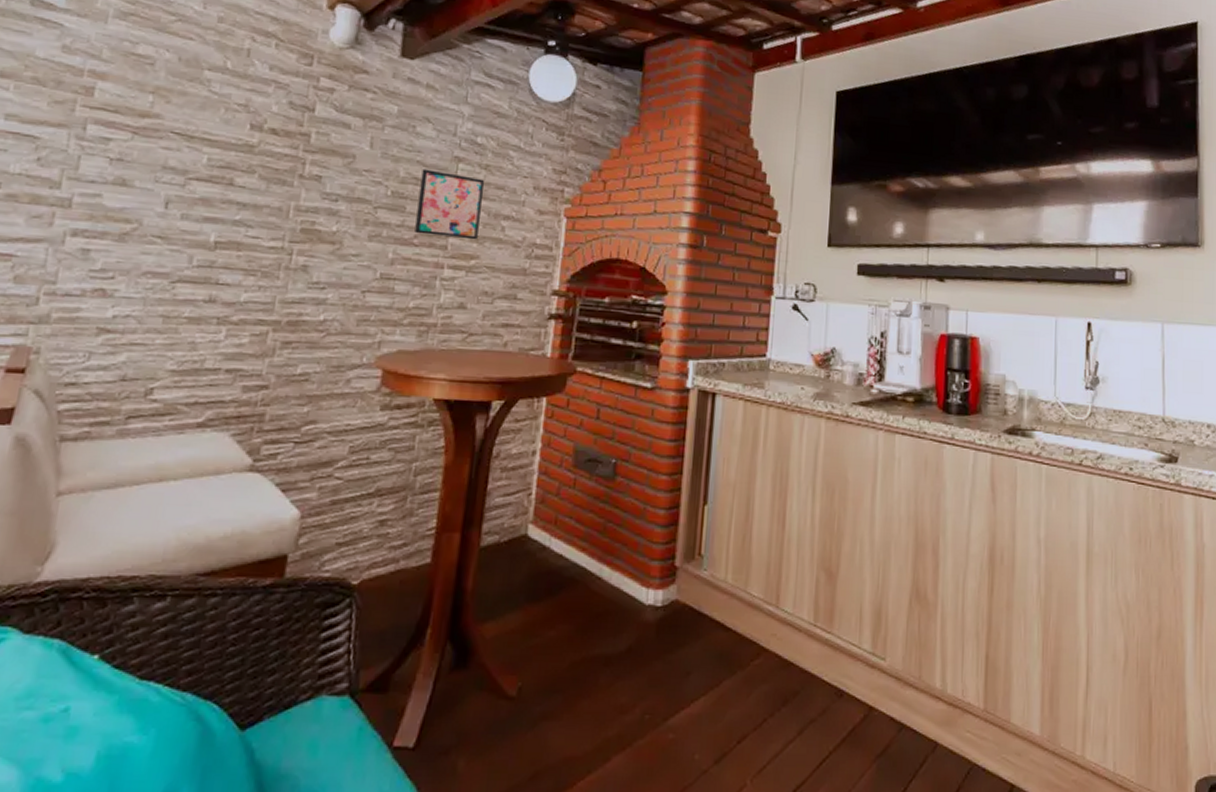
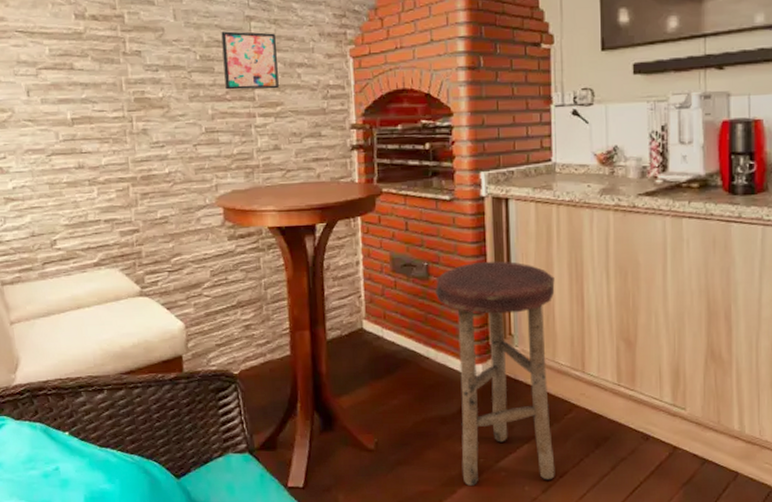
stool: none [619,463,756,751] -> present [435,261,555,486]

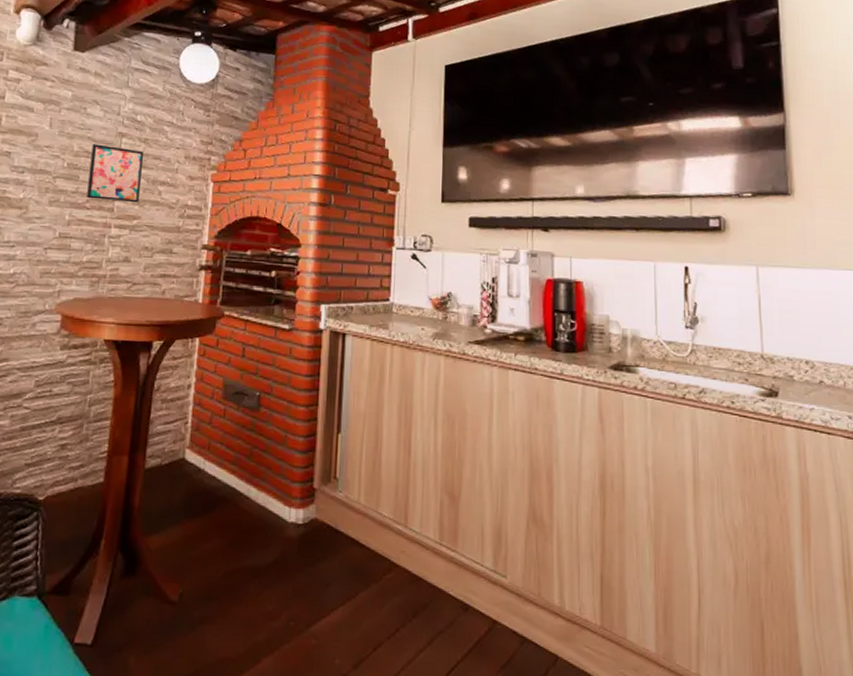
stool: present [435,261,555,486] -> none [263,396,384,654]

